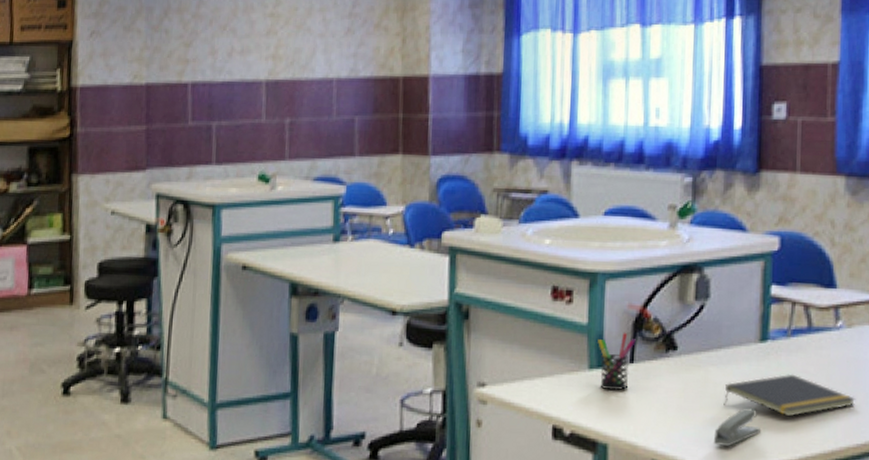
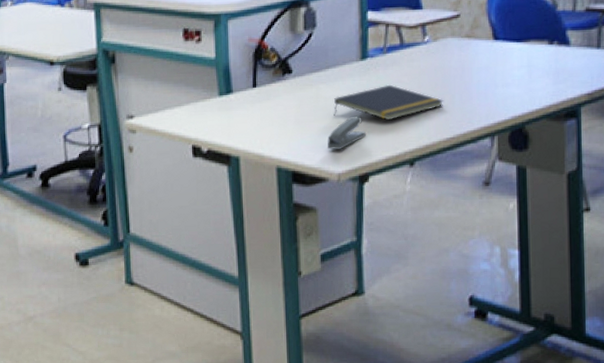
pen holder: present [598,332,636,390] -> none [225,62,257,111]

